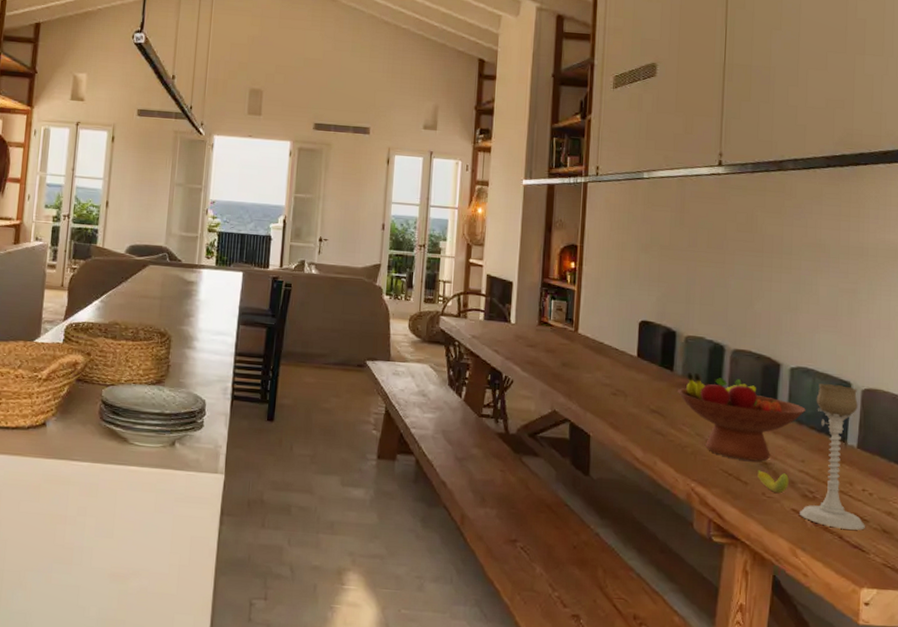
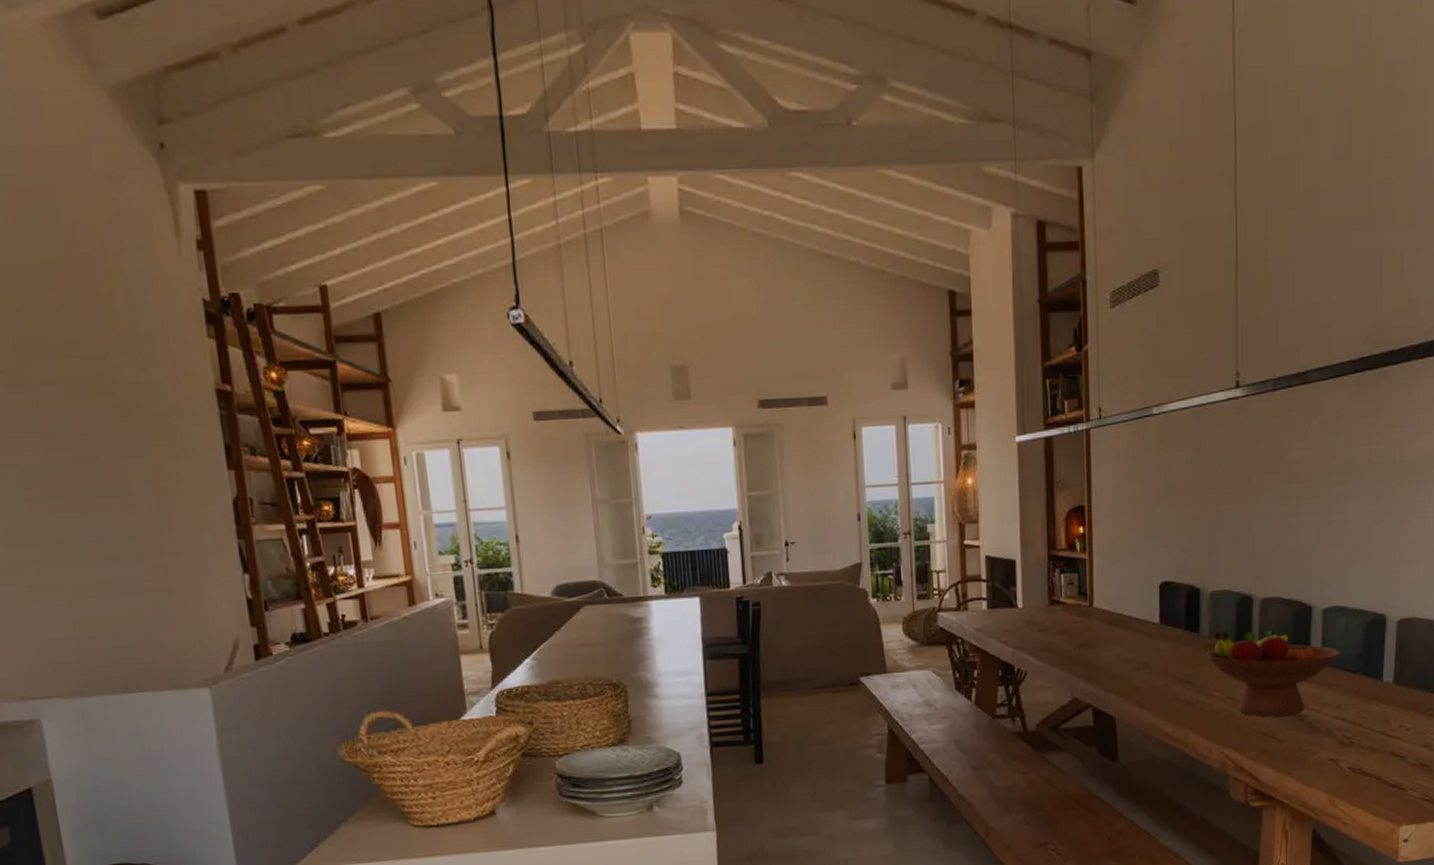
fruit: present [757,470,789,494] -> none [1293,723,1325,746]
candle holder: present [800,382,865,530] -> none [1337,619,1403,771]

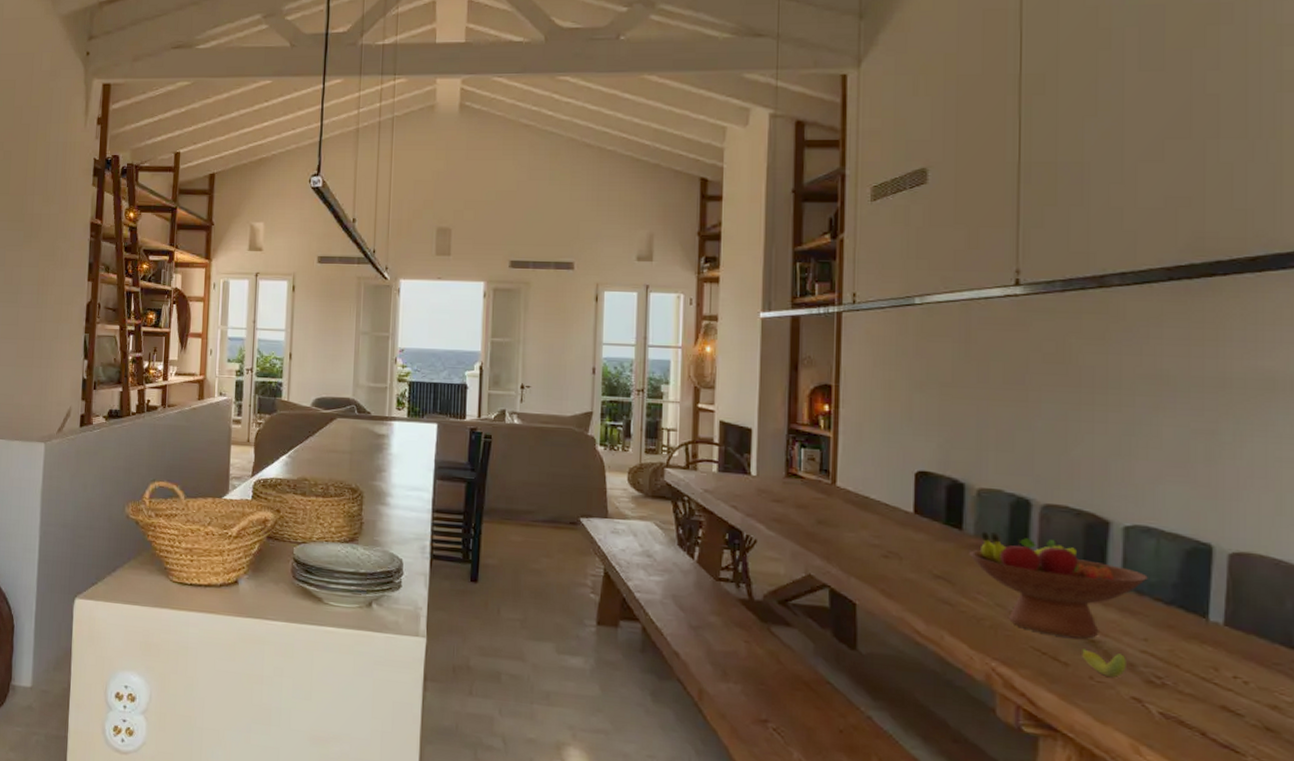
fruit: none [1293,723,1325,746] -> present [1082,649,1126,678]

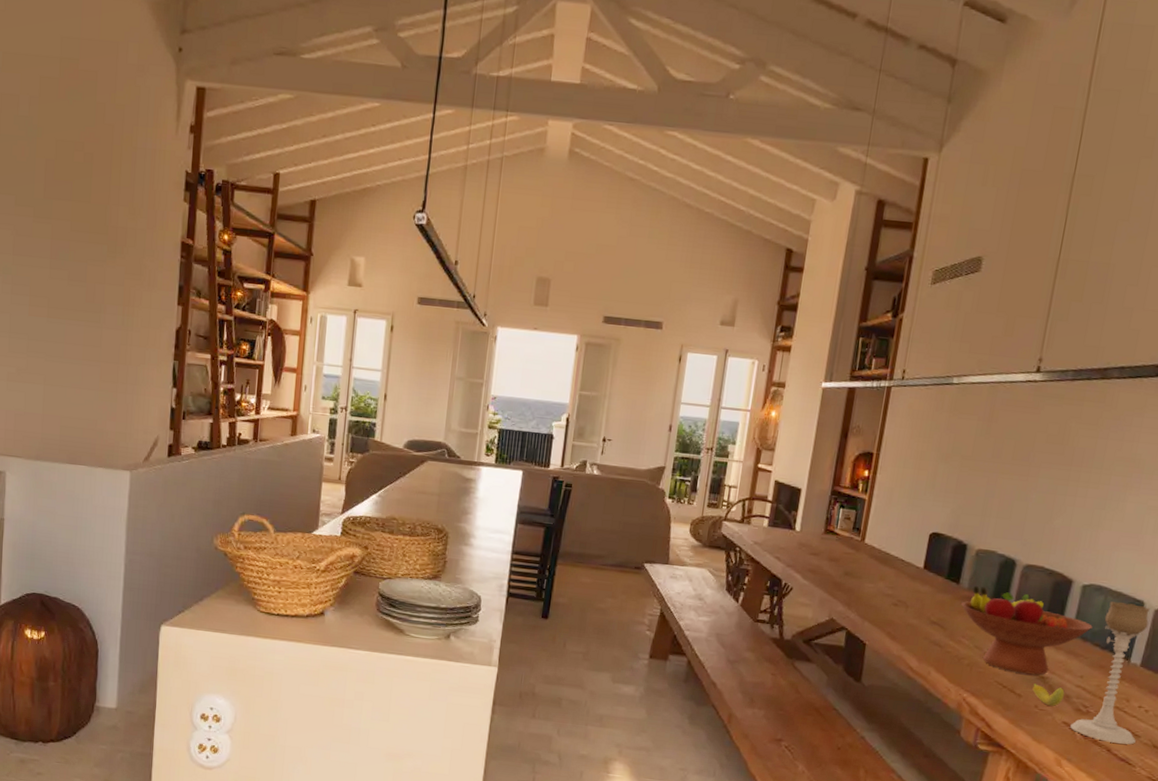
candle holder: none [1143,544,1239,727] -> present [1070,601,1150,745]

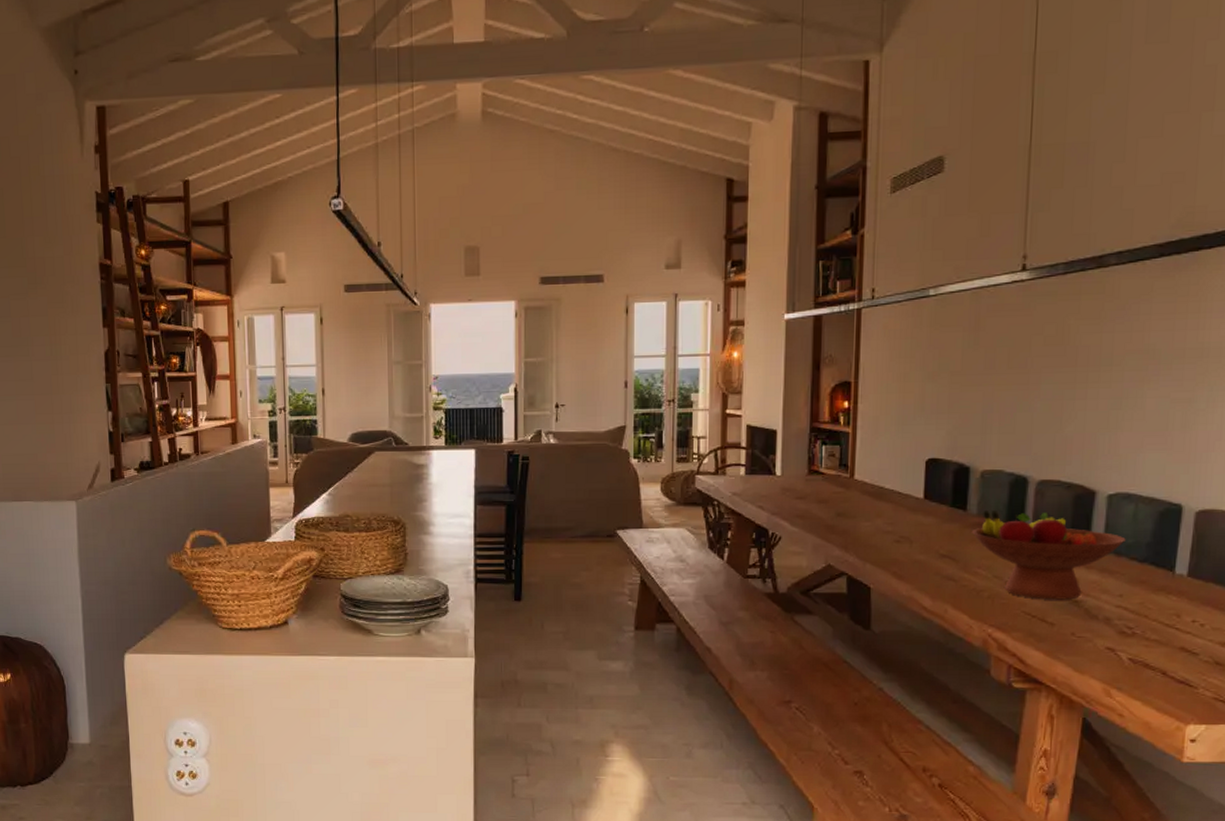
fruit: present [1032,683,1065,707] -> none [1066,609,1104,633]
candle holder: present [1070,601,1150,745] -> none [1116,508,1194,664]

